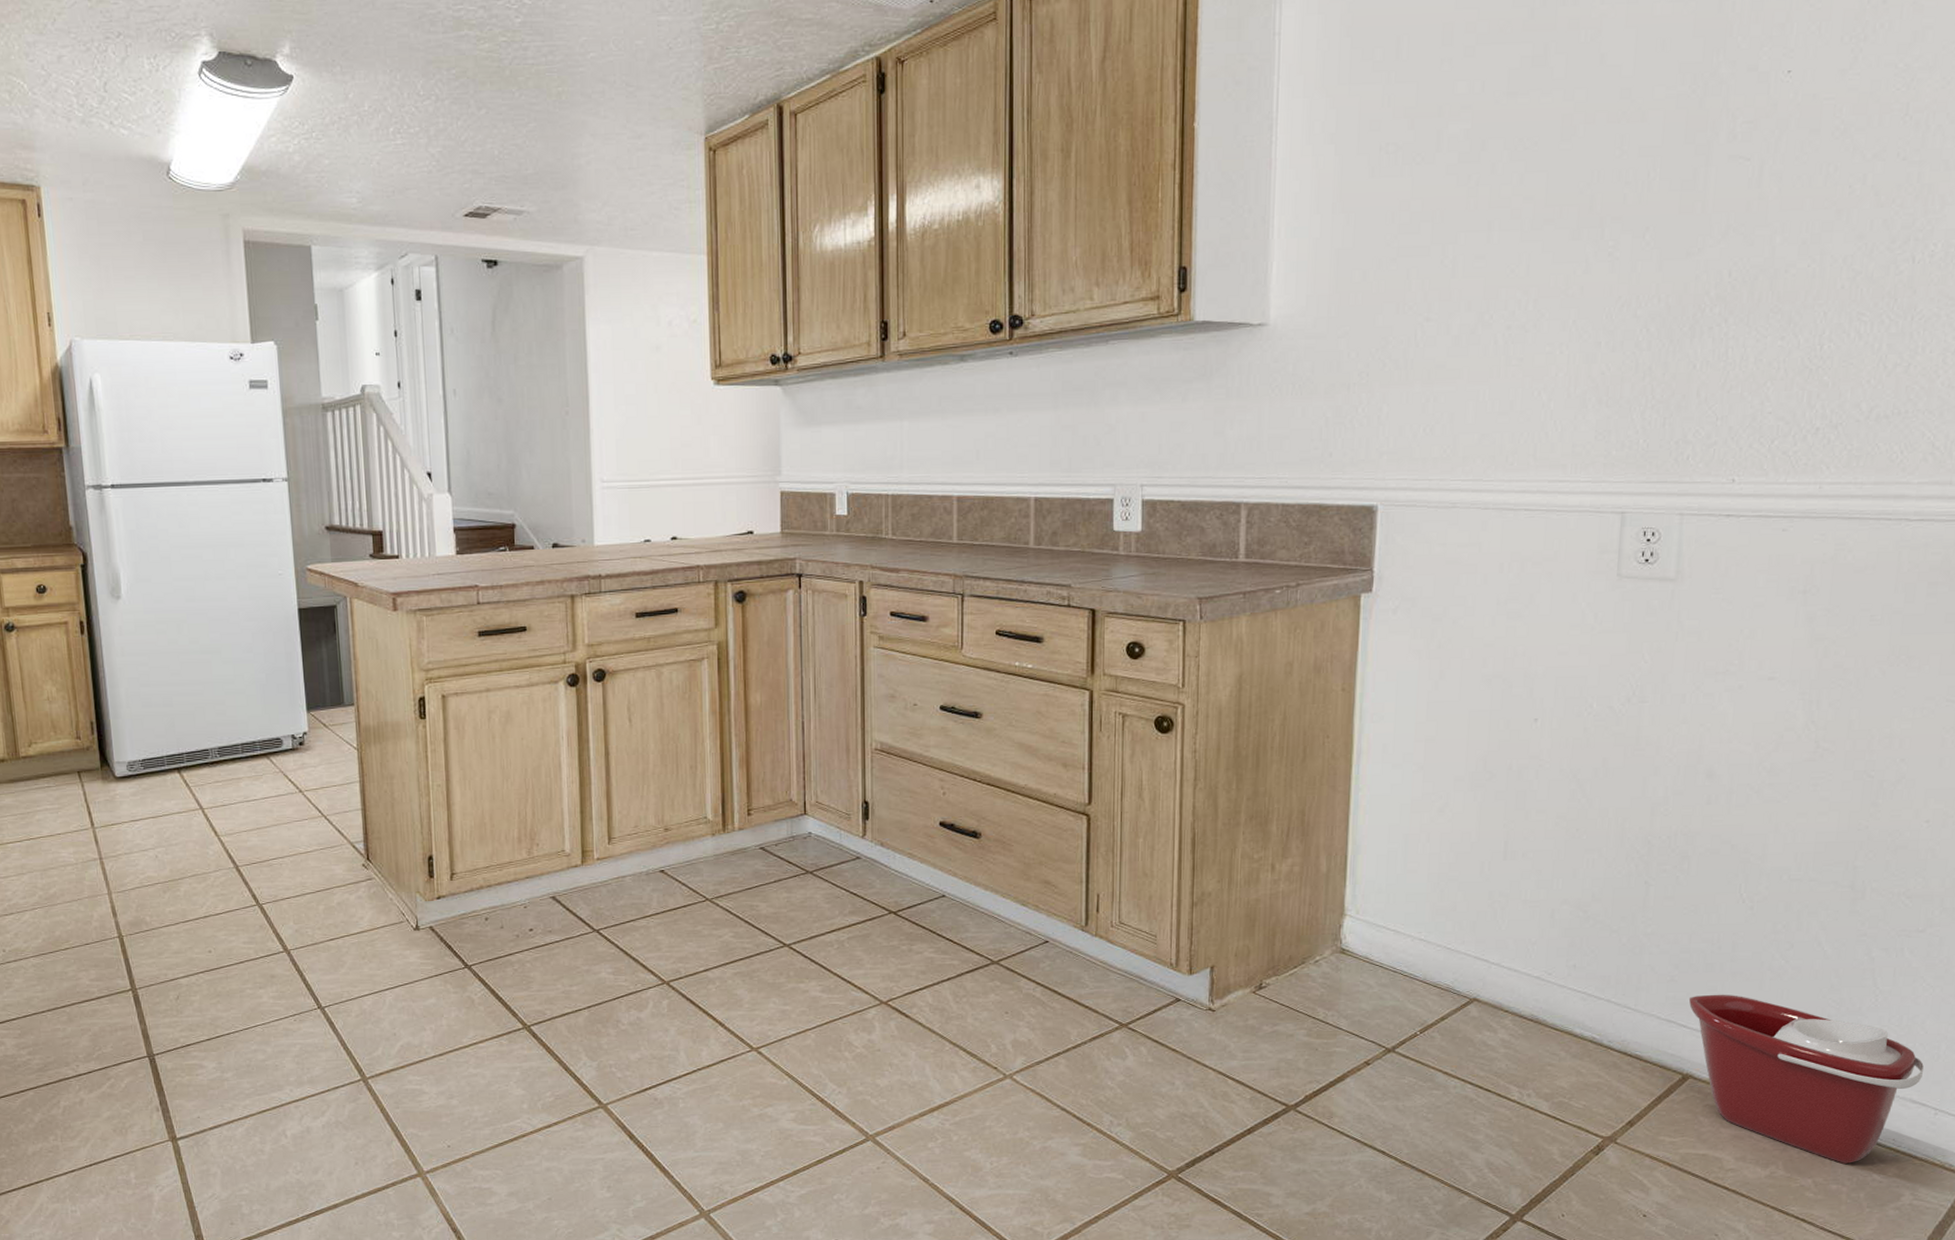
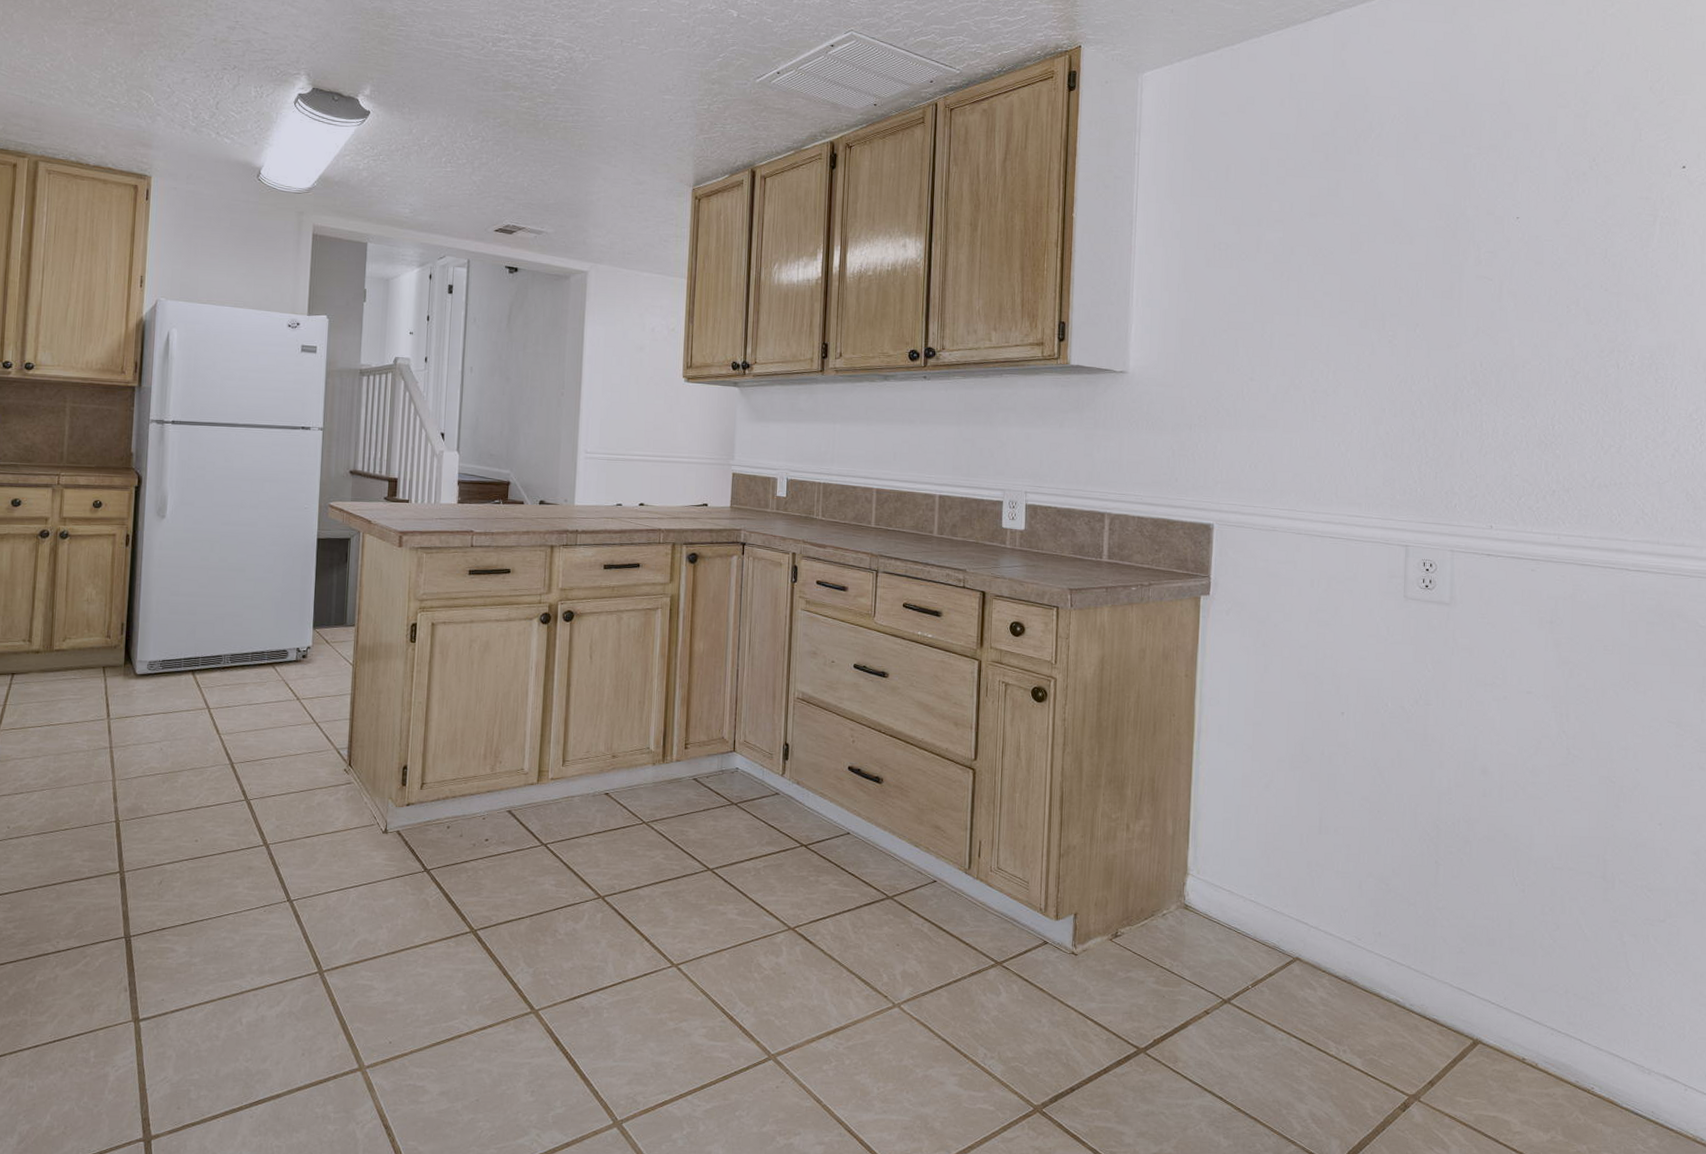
bucket: present [1688,994,1924,1164] -> none [1475,967,1673,1132]

